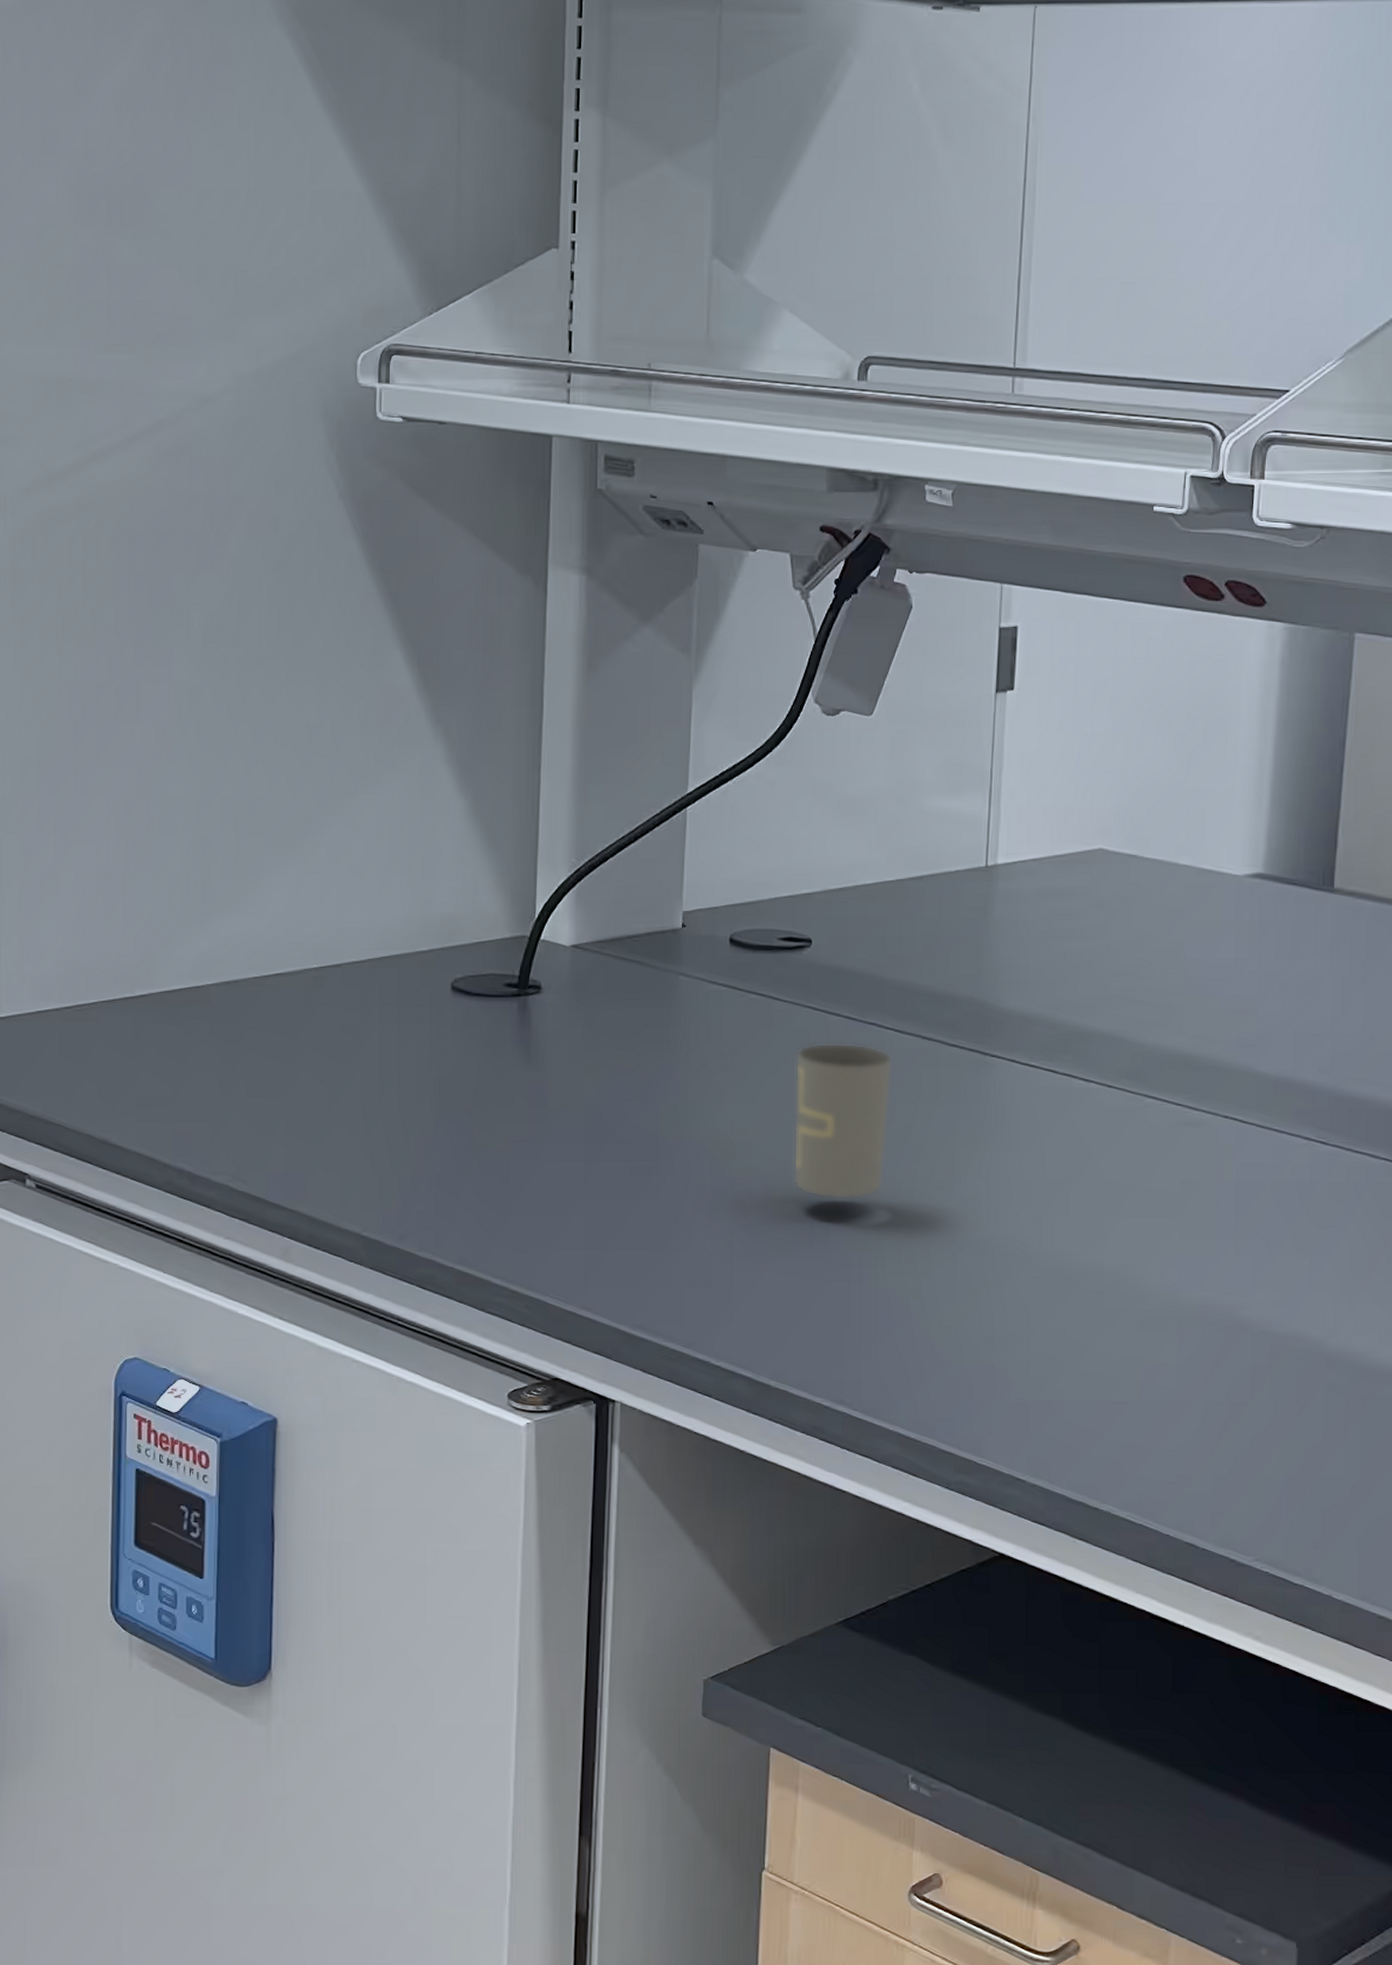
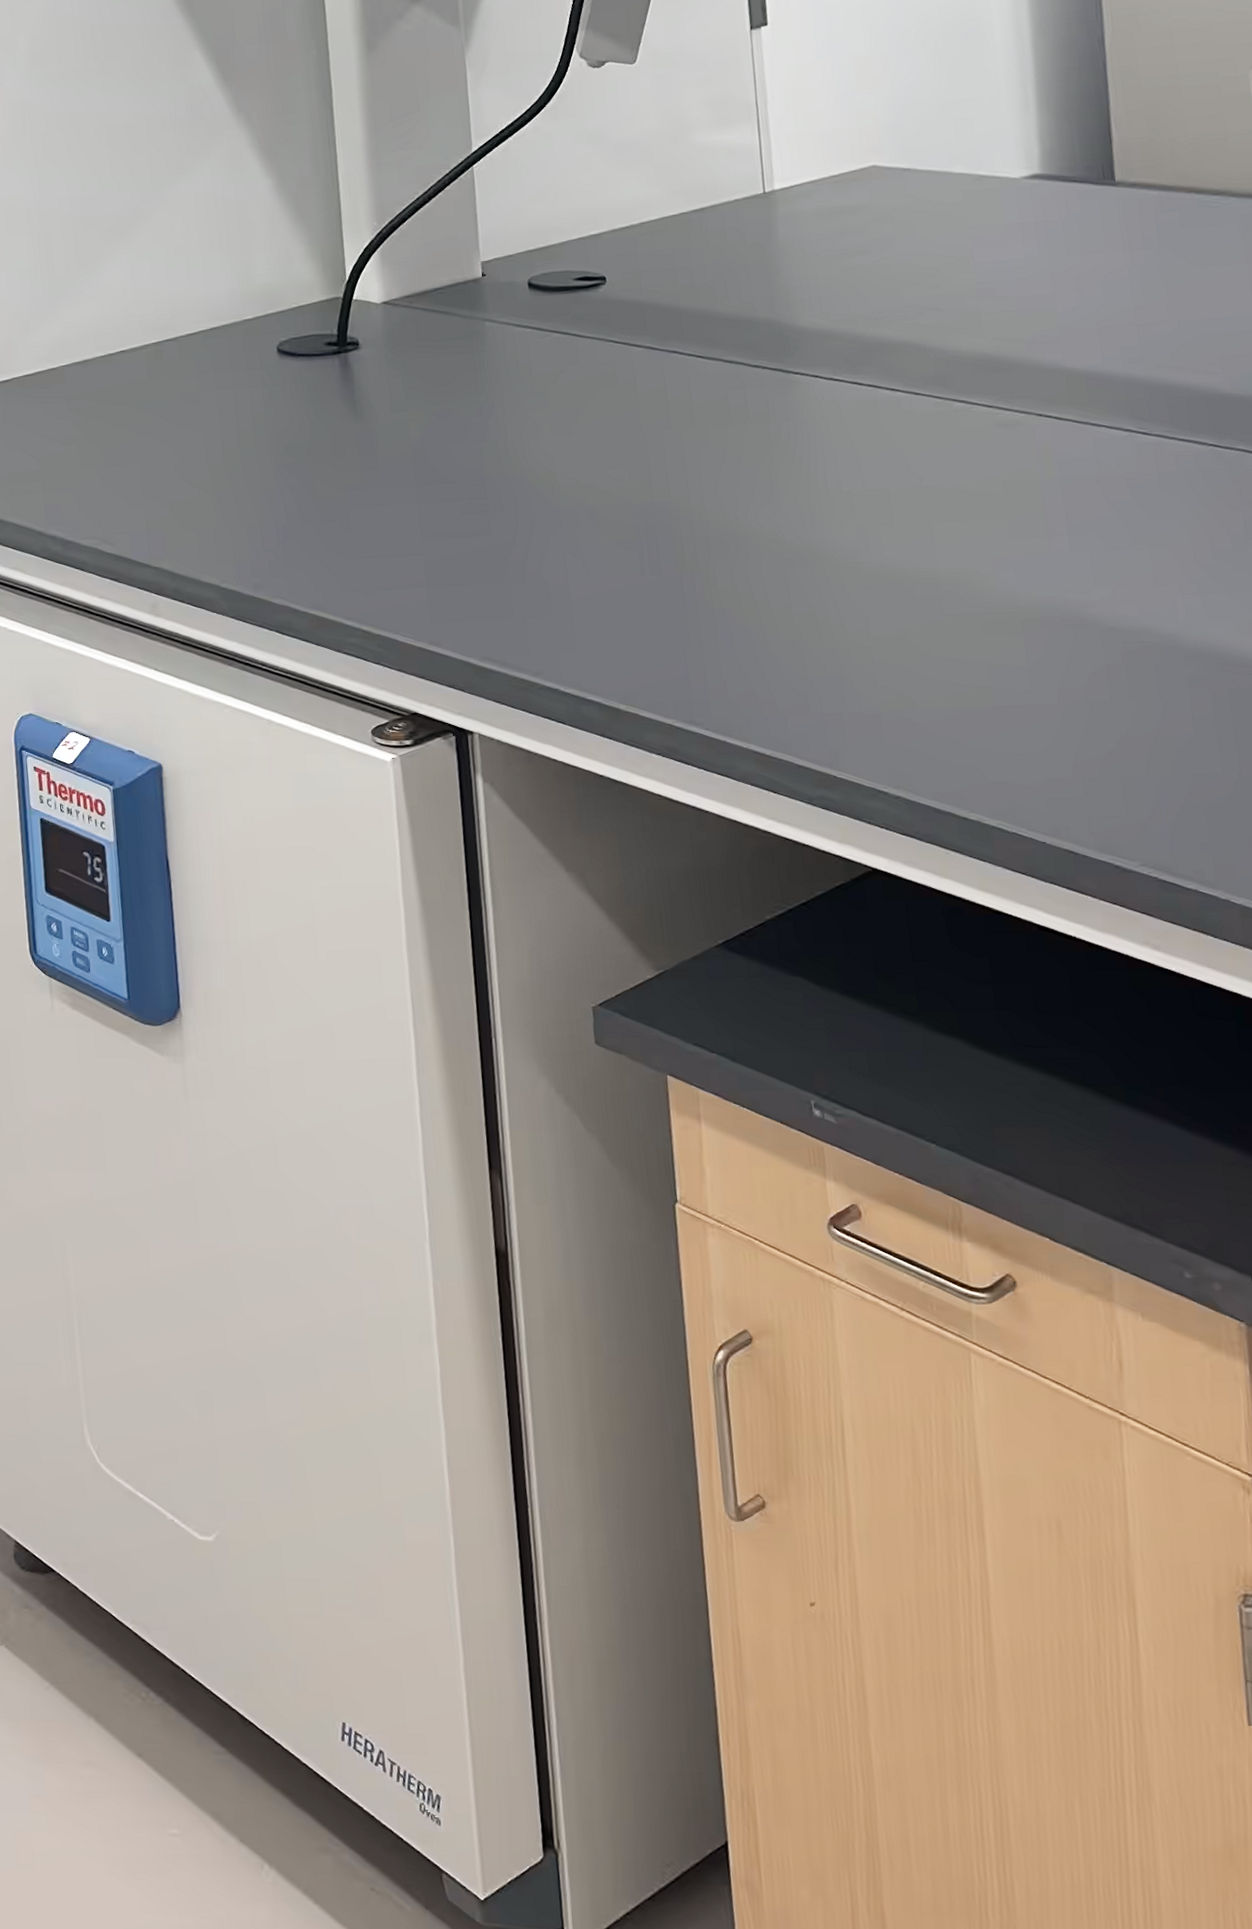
bottle: present [793,1043,893,1200] -> none [604,372,705,524]

